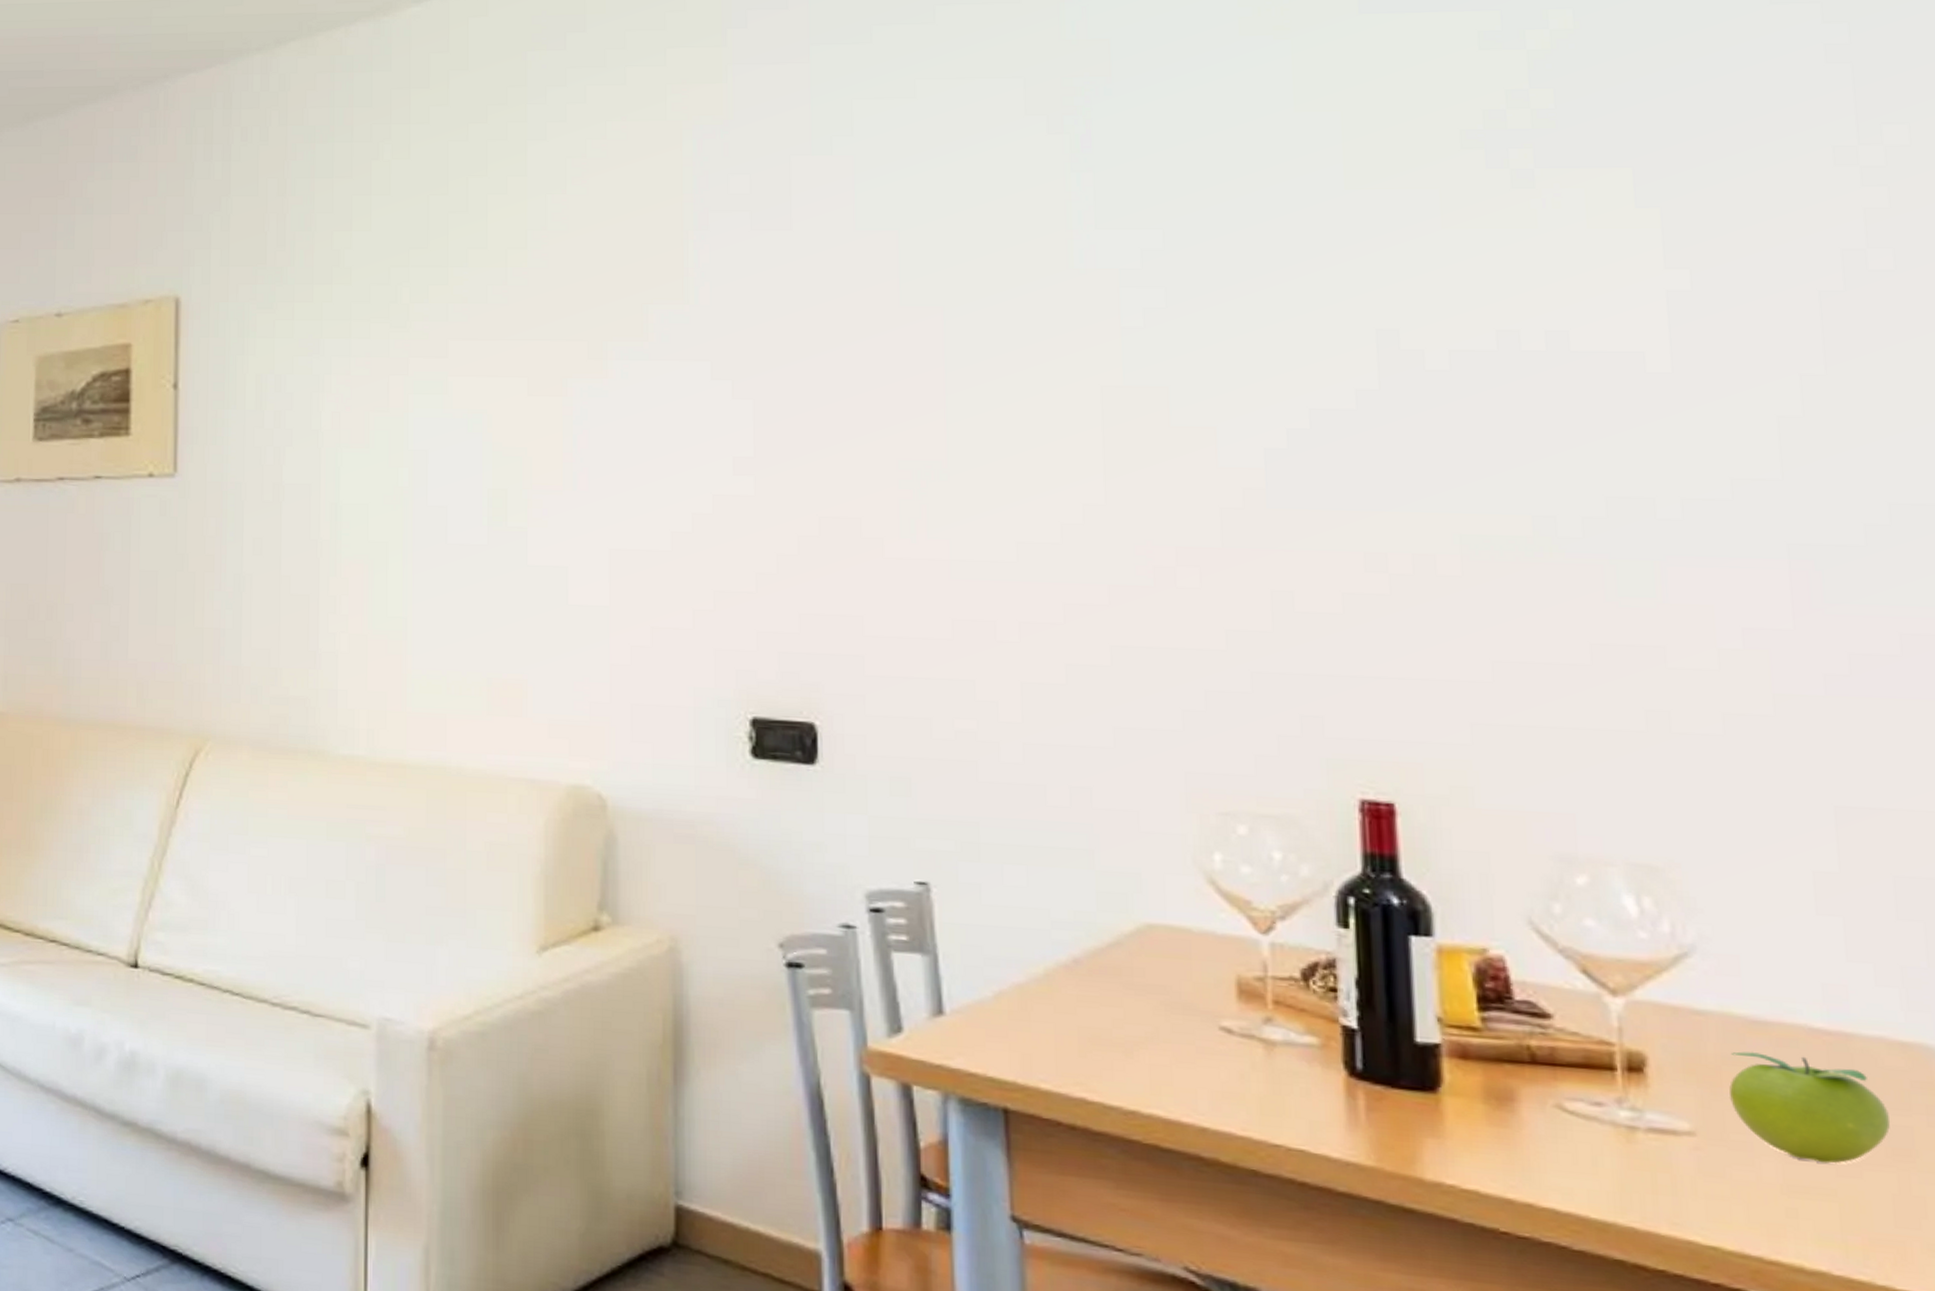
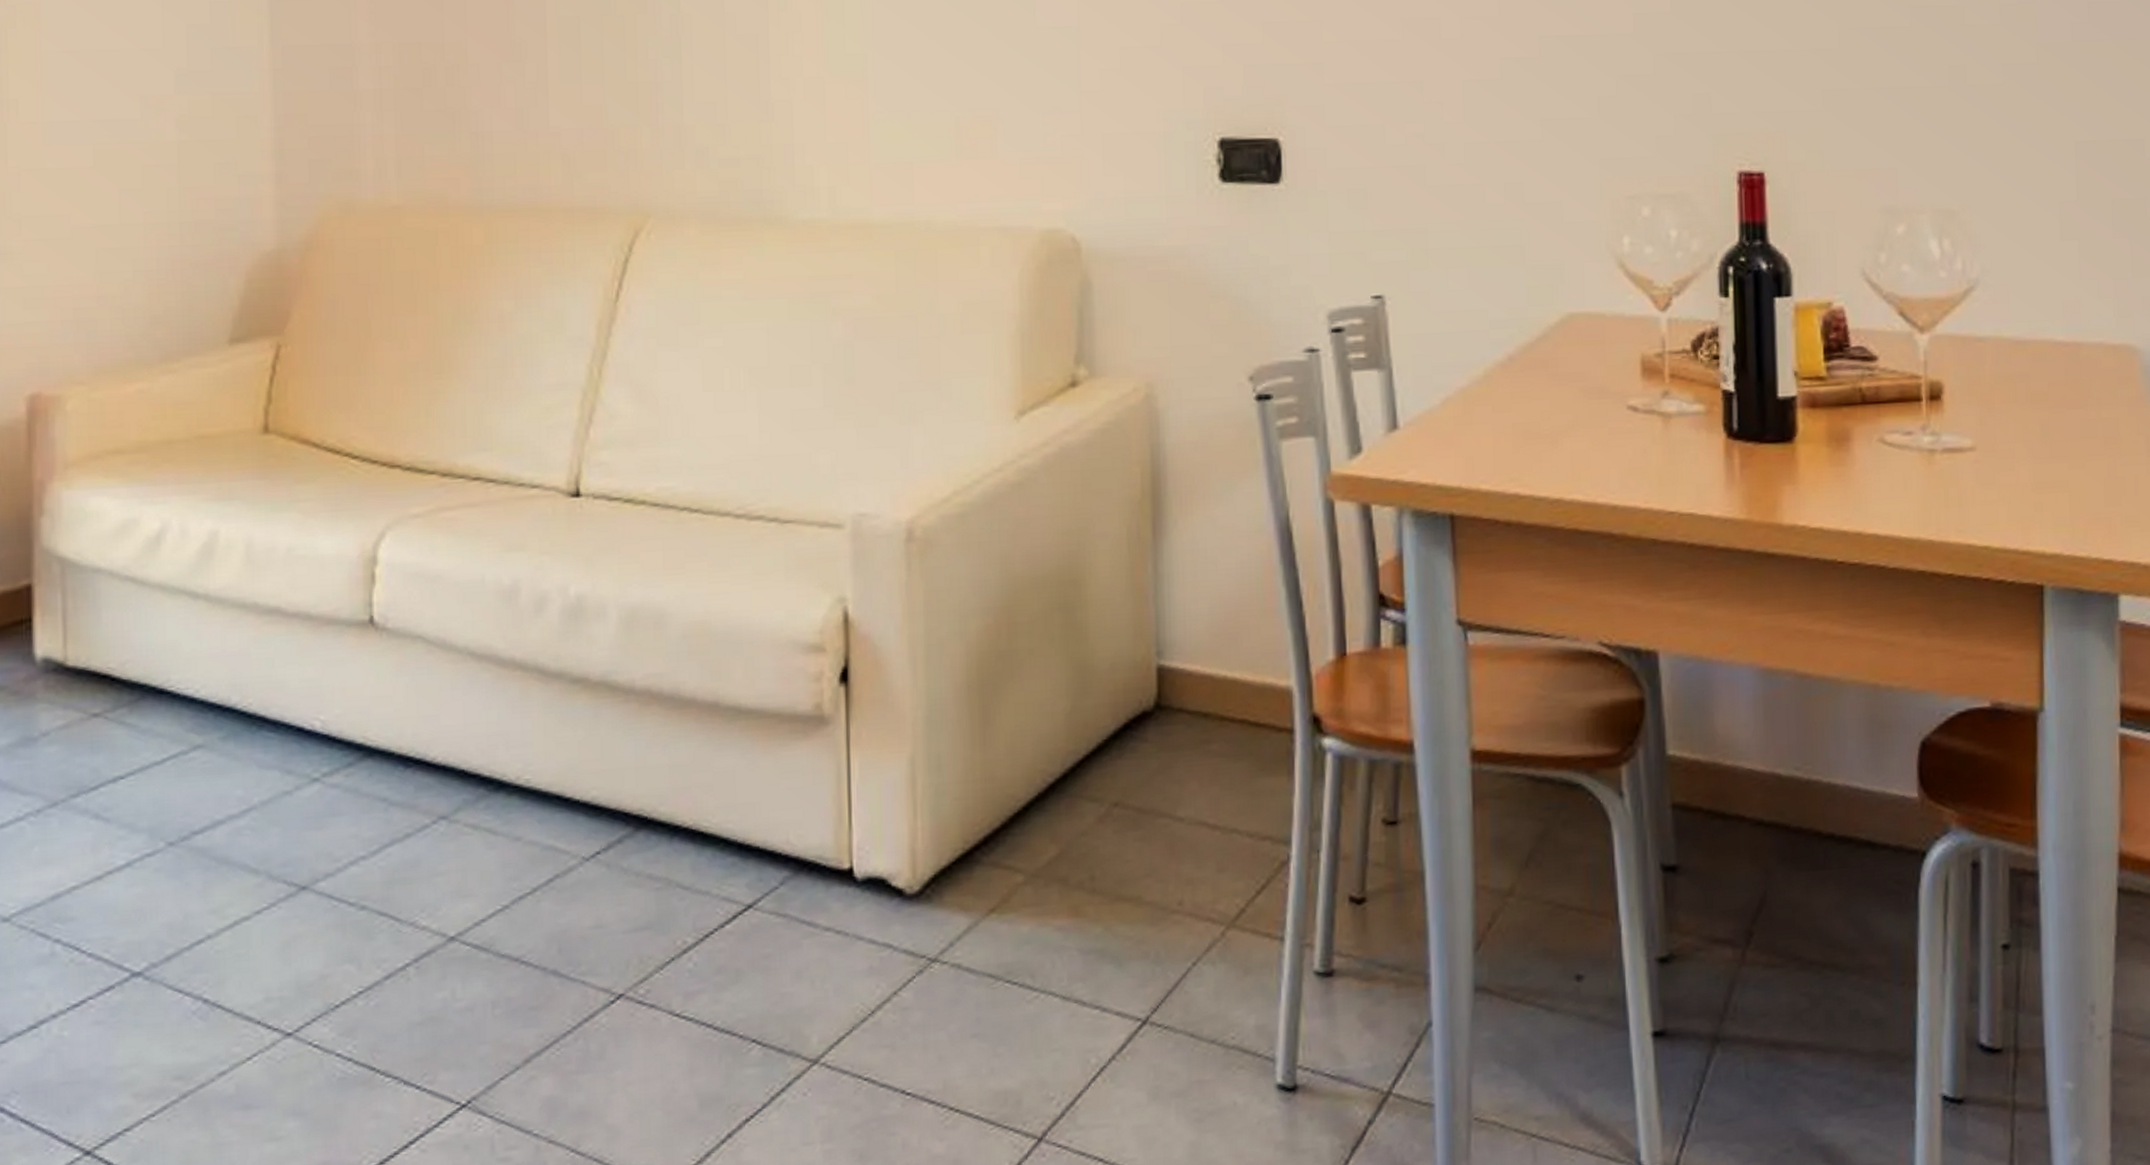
fruit: present [1729,1051,1891,1164] -> none [1999,367,2105,459]

